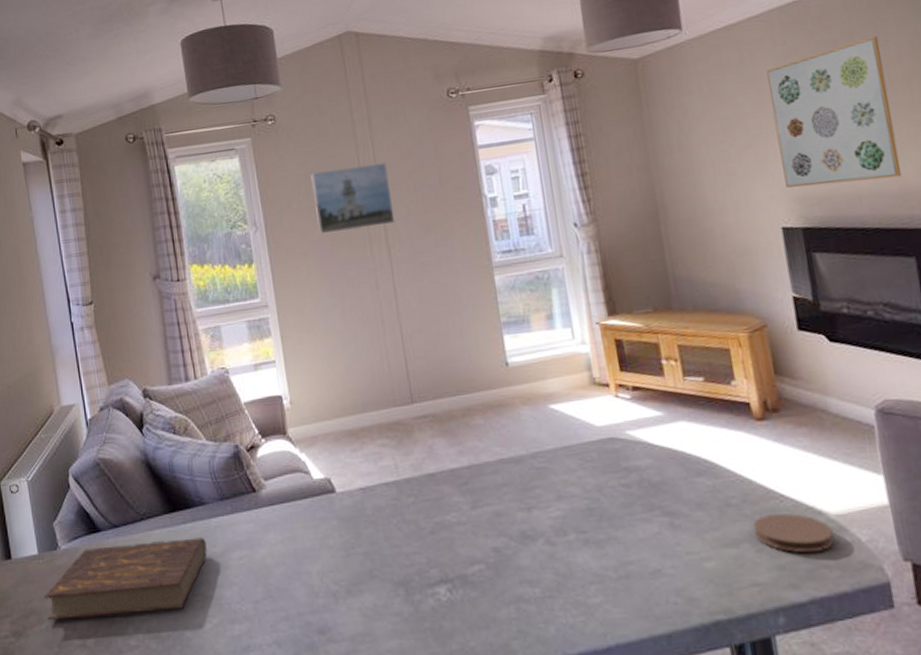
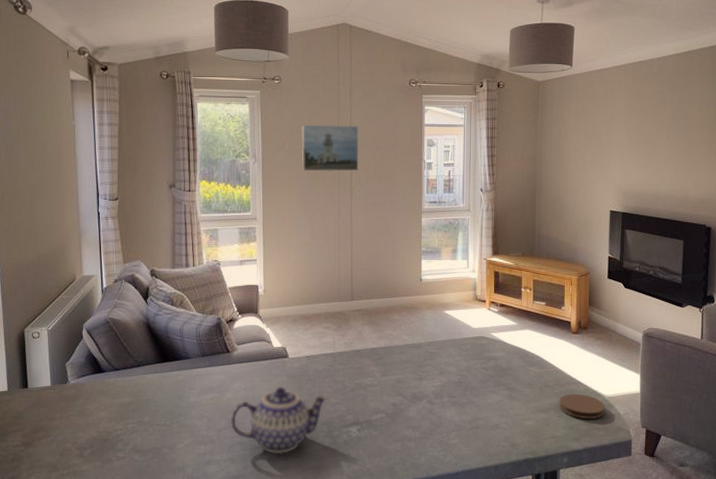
book: present [44,537,207,621] -> none [52,382,187,436]
teapot: none [268,534,400,633] -> present [230,386,328,454]
wall art: present [766,36,901,188] -> none [616,94,689,188]

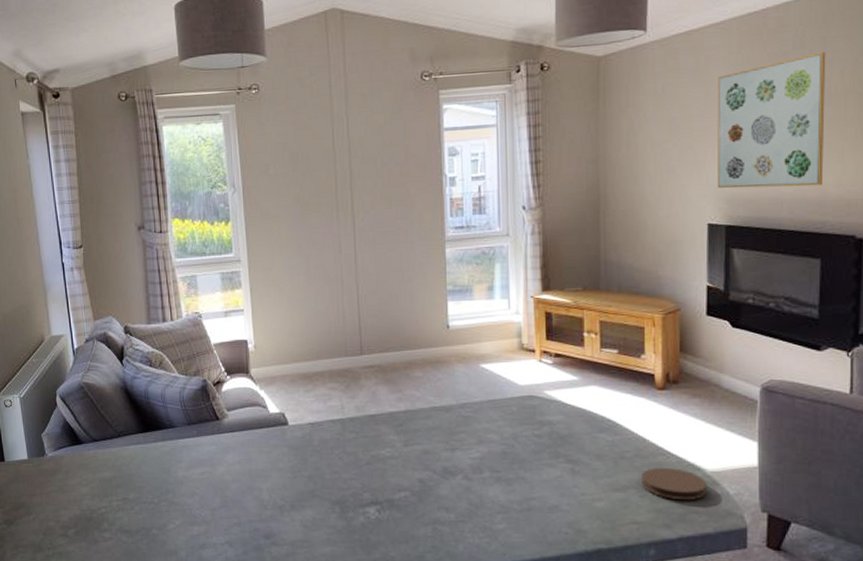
teapot: present [230,386,328,454] -> none [225,459,339,538]
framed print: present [301,124,359,172] -> none [288,137,362,200]
wall art: none [616,94,689,188] -> present [716,52,826,189]

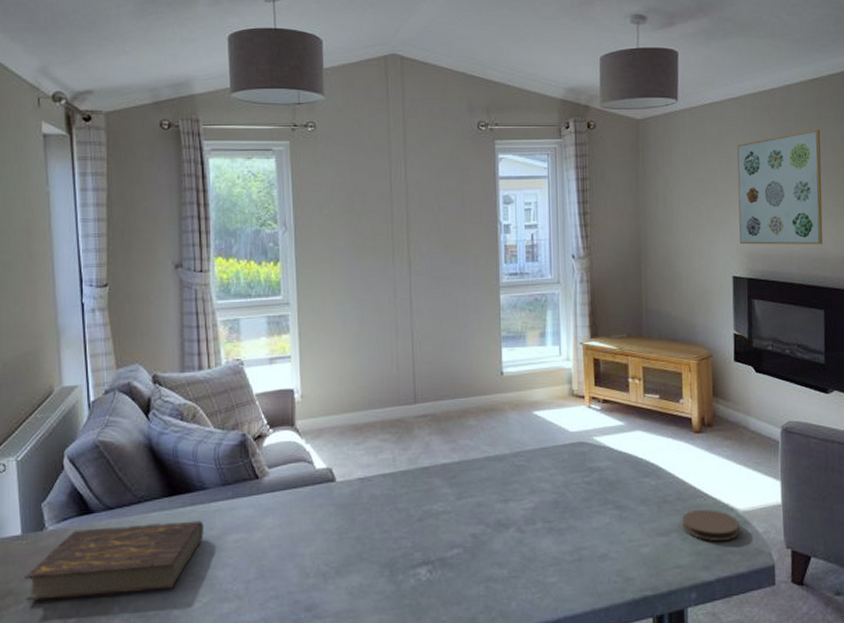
book: none [32,454,174,514] -> present [25,520,204,601]

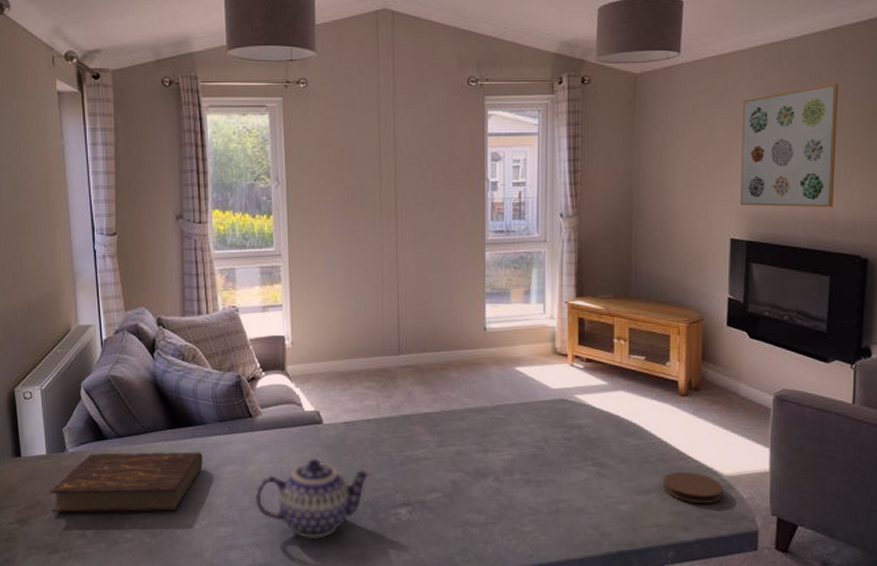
teapot: none [262,519,389,610] -> present [255,458,372,540]

